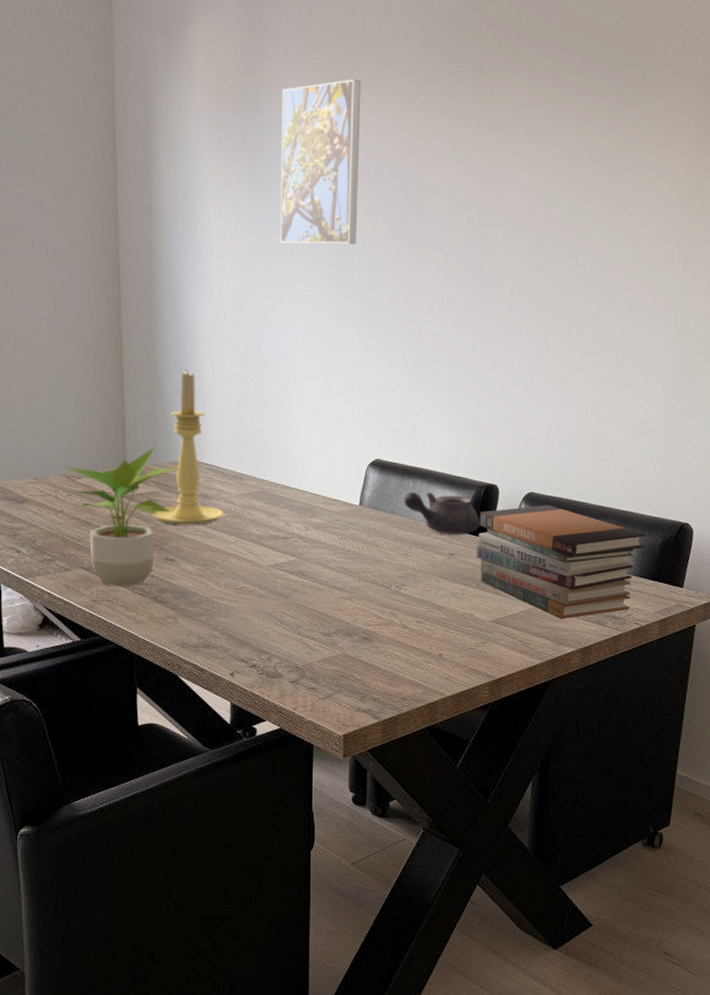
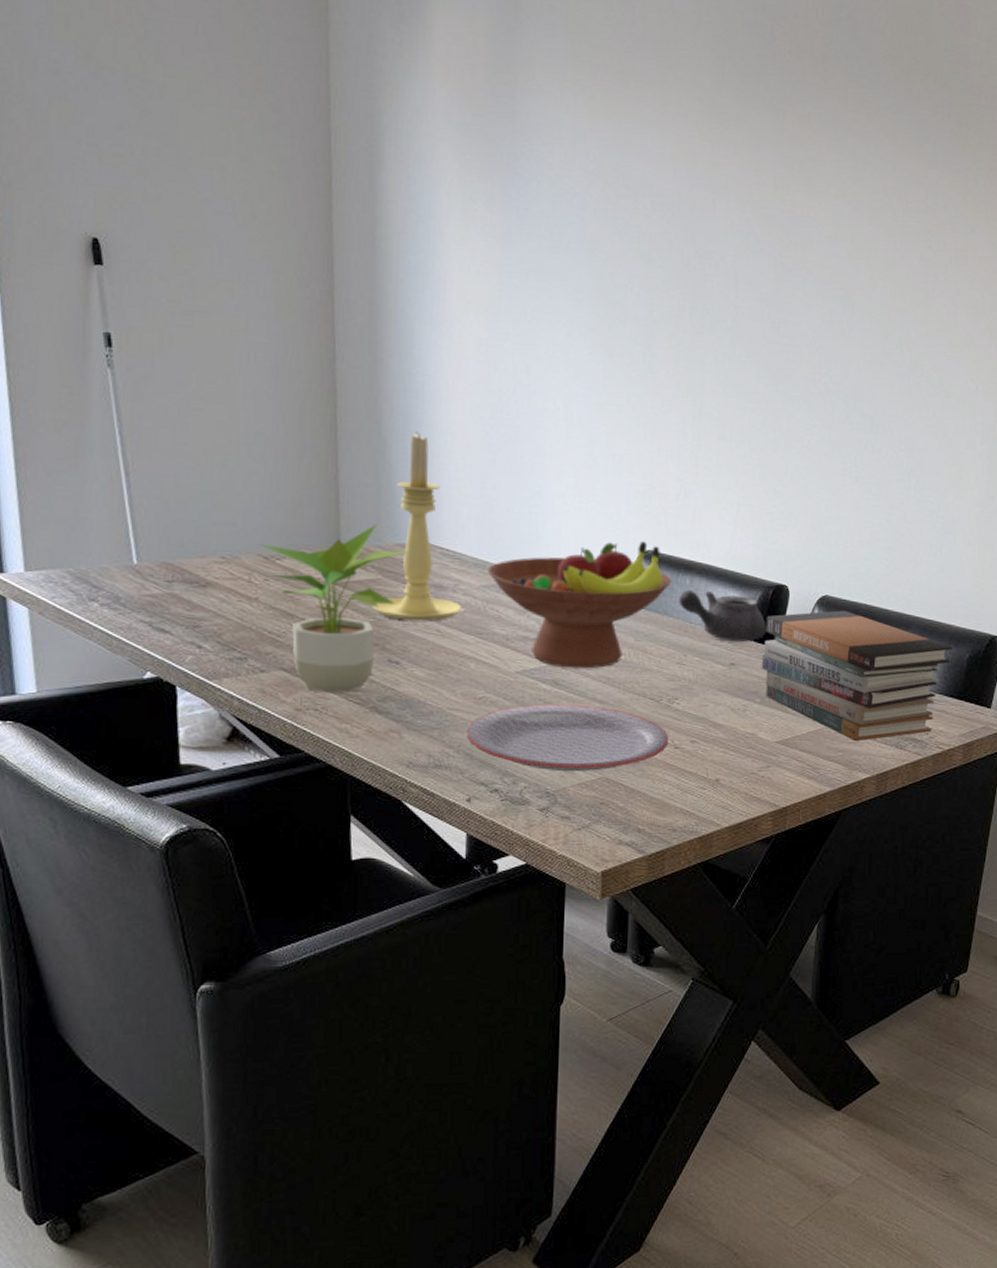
plate: none [229,591,399,650] -> present [466,703,669,772]
fruit bowl: none [244,452,398,561] -> present [487,541,672,669]
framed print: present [279,79,361,245] -> none [536,91,639,293]

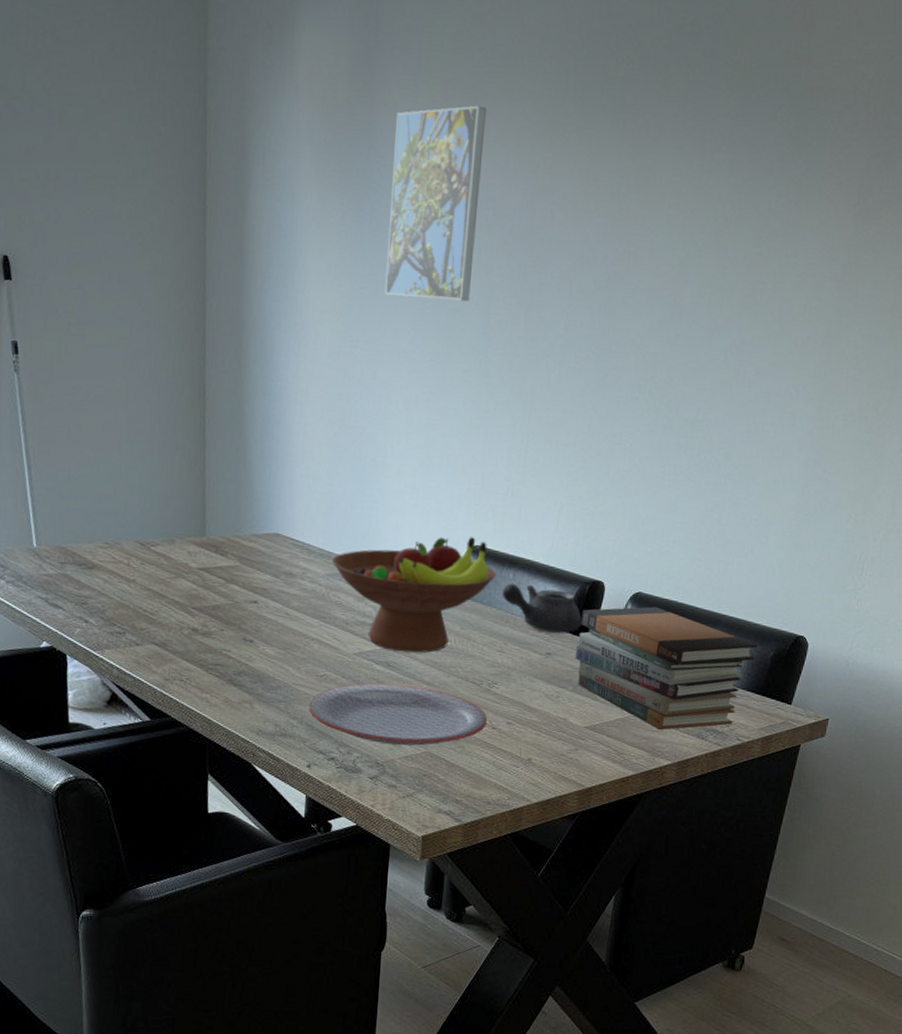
potted plant: present [260,524,411,693] -> none [137,516,266,666]
candle holder: present [373,431,462,621] -> none [231,432,308,605]
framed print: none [536,91,639,293] -> present [384,105,486,302]

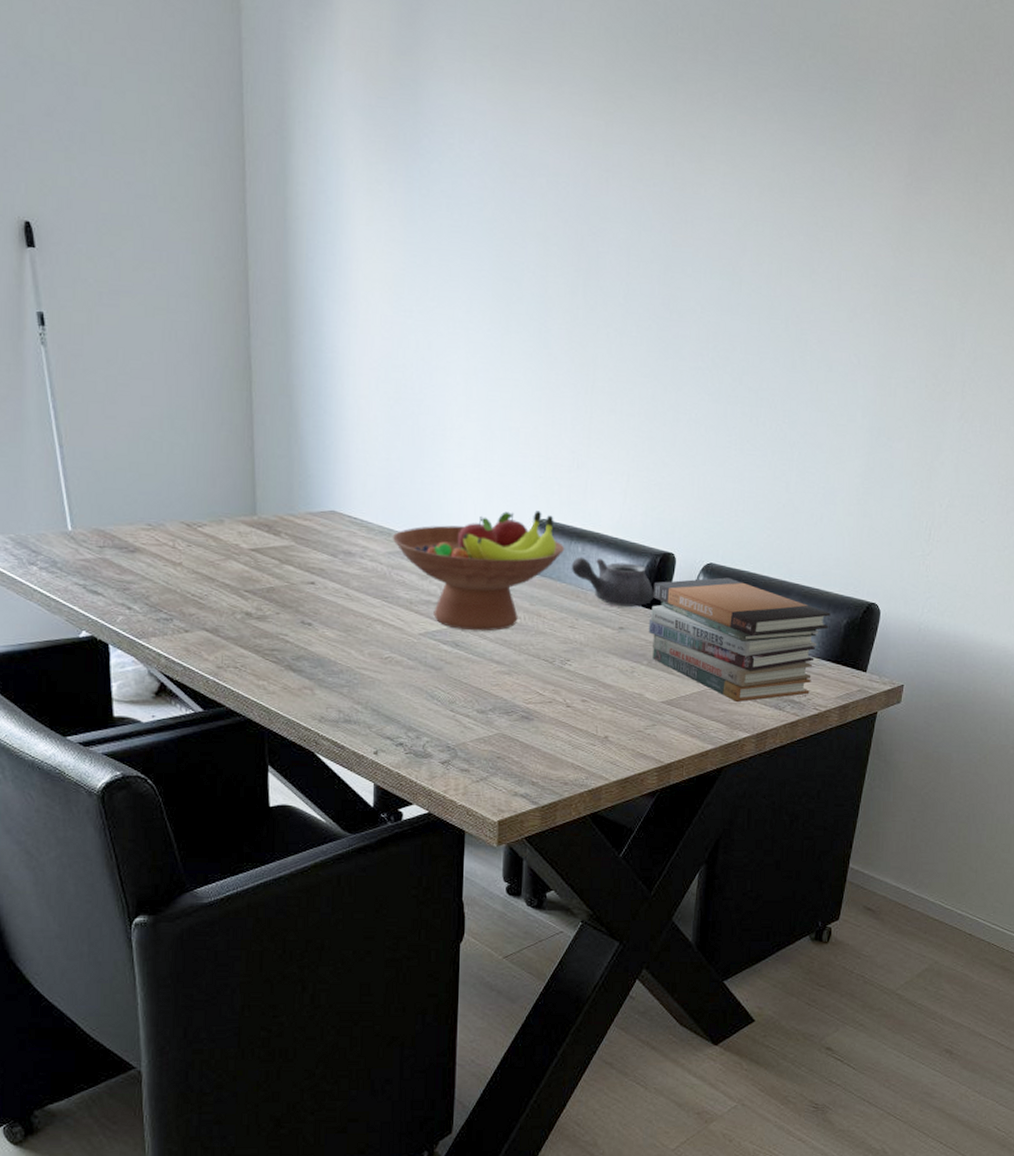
plate: present [309,683,488,746] -> none [374,664,562,728]
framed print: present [384,105,486,302] -> none [437,71,536,270]

